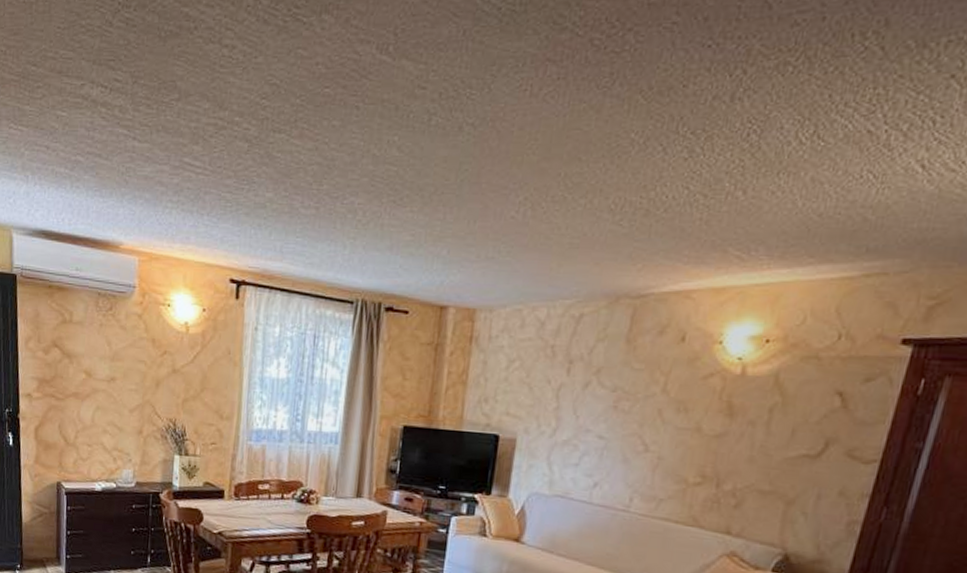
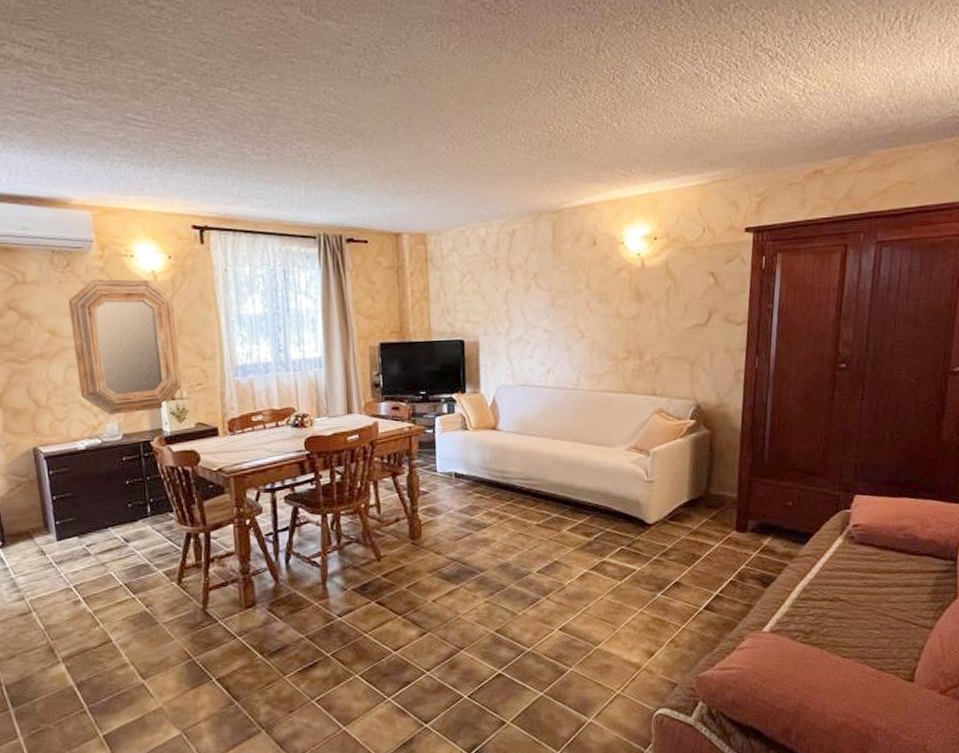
home mirror: none [104,326,201,463] -> present [69,279,182,415]

